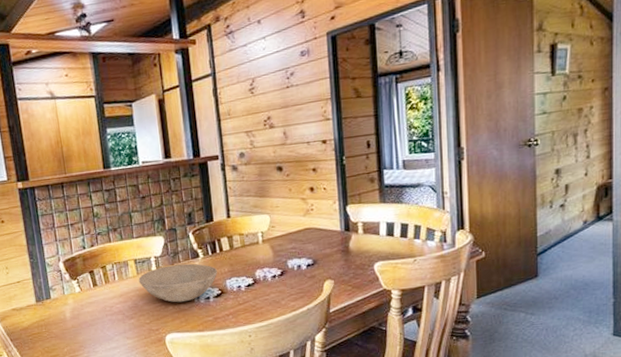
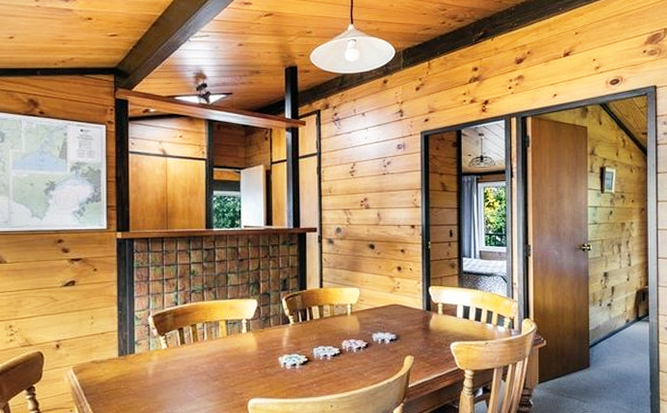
bowl: present [138,263,218,303] -> none [227,329,306,367]

